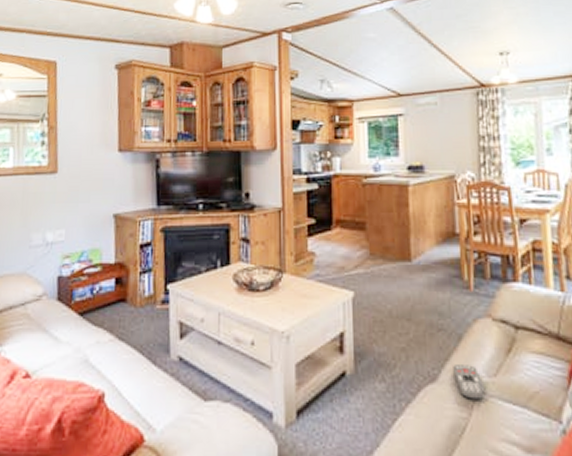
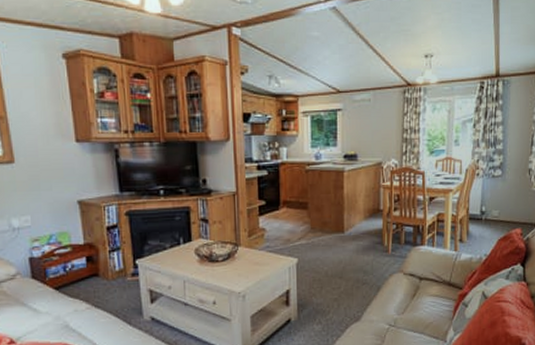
remote control: present [453,365,484,400] -> none [373,307,394,331]

